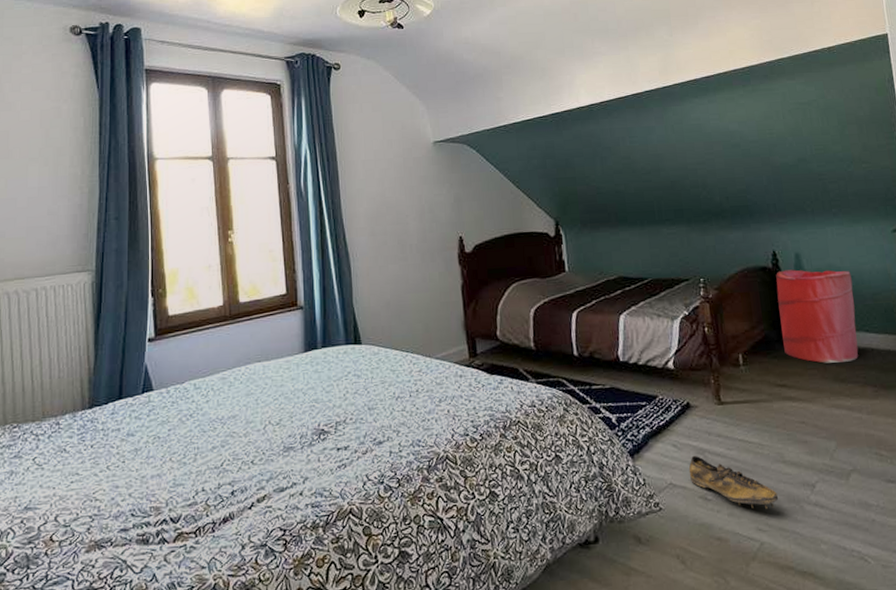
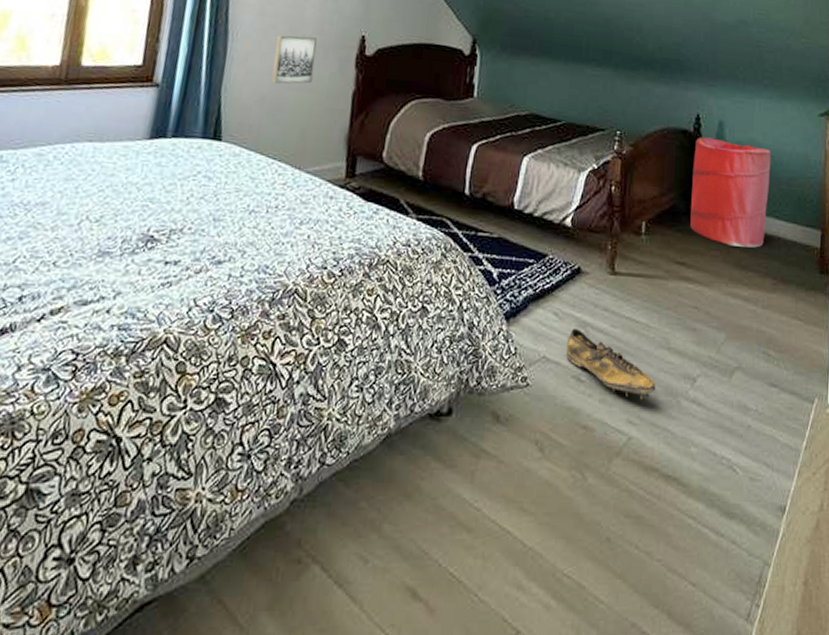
wall art: none [389,246,425,290] -> present [271,35,317,84]

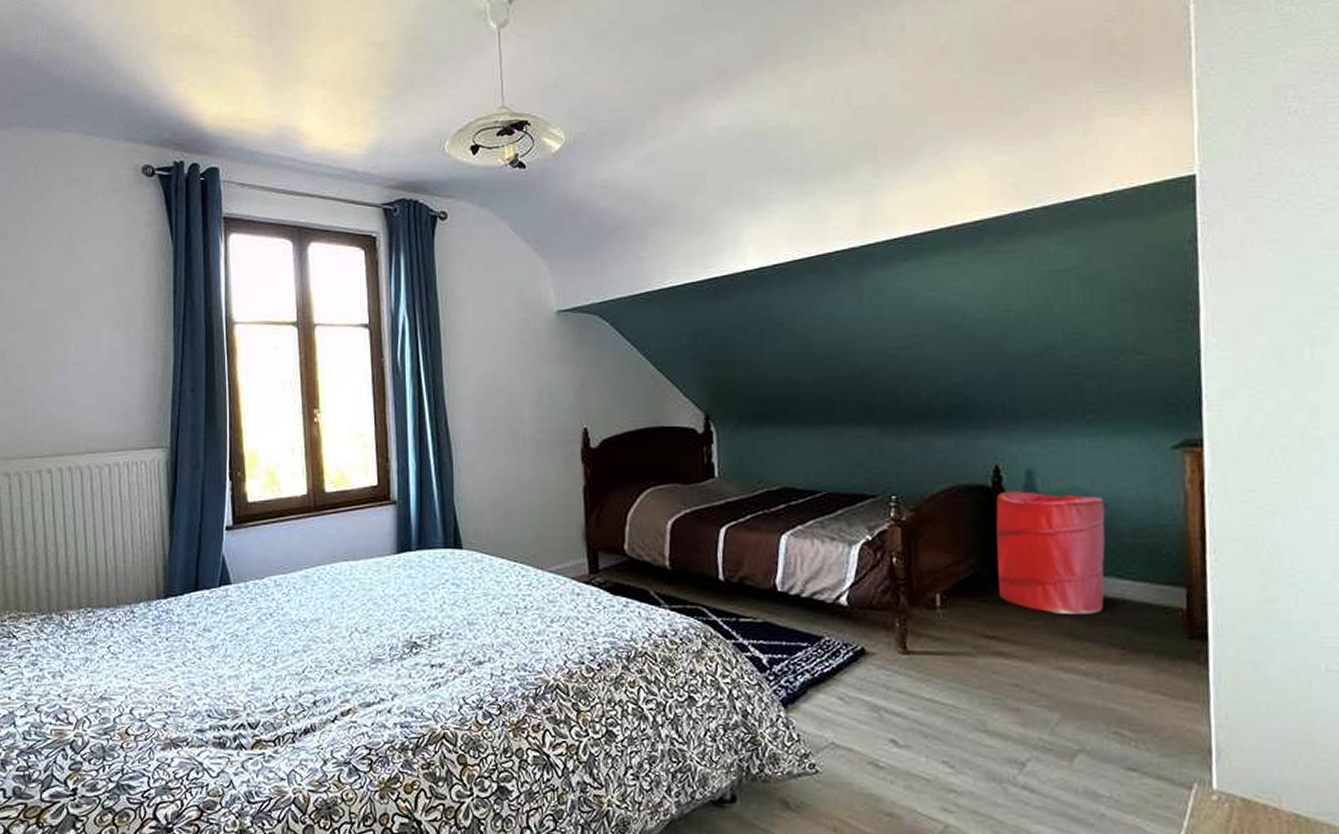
wall art: present [271,35,317,84] -> none [498,437,540,488]
shoe: present [565,327,656,399] -> none [857,712,974,785]

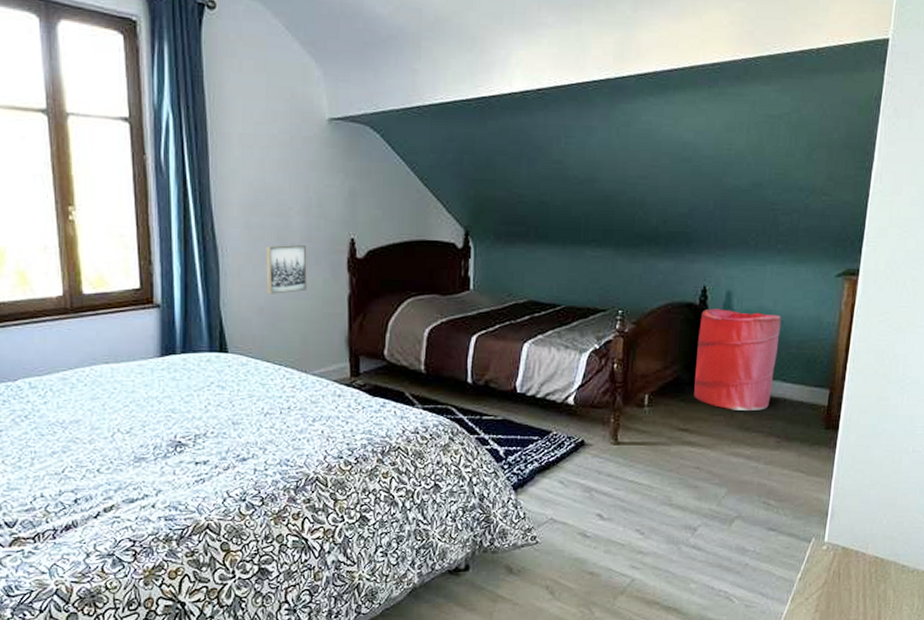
wall art: none [498,437,540,488] -> present [266,245,307,294]

